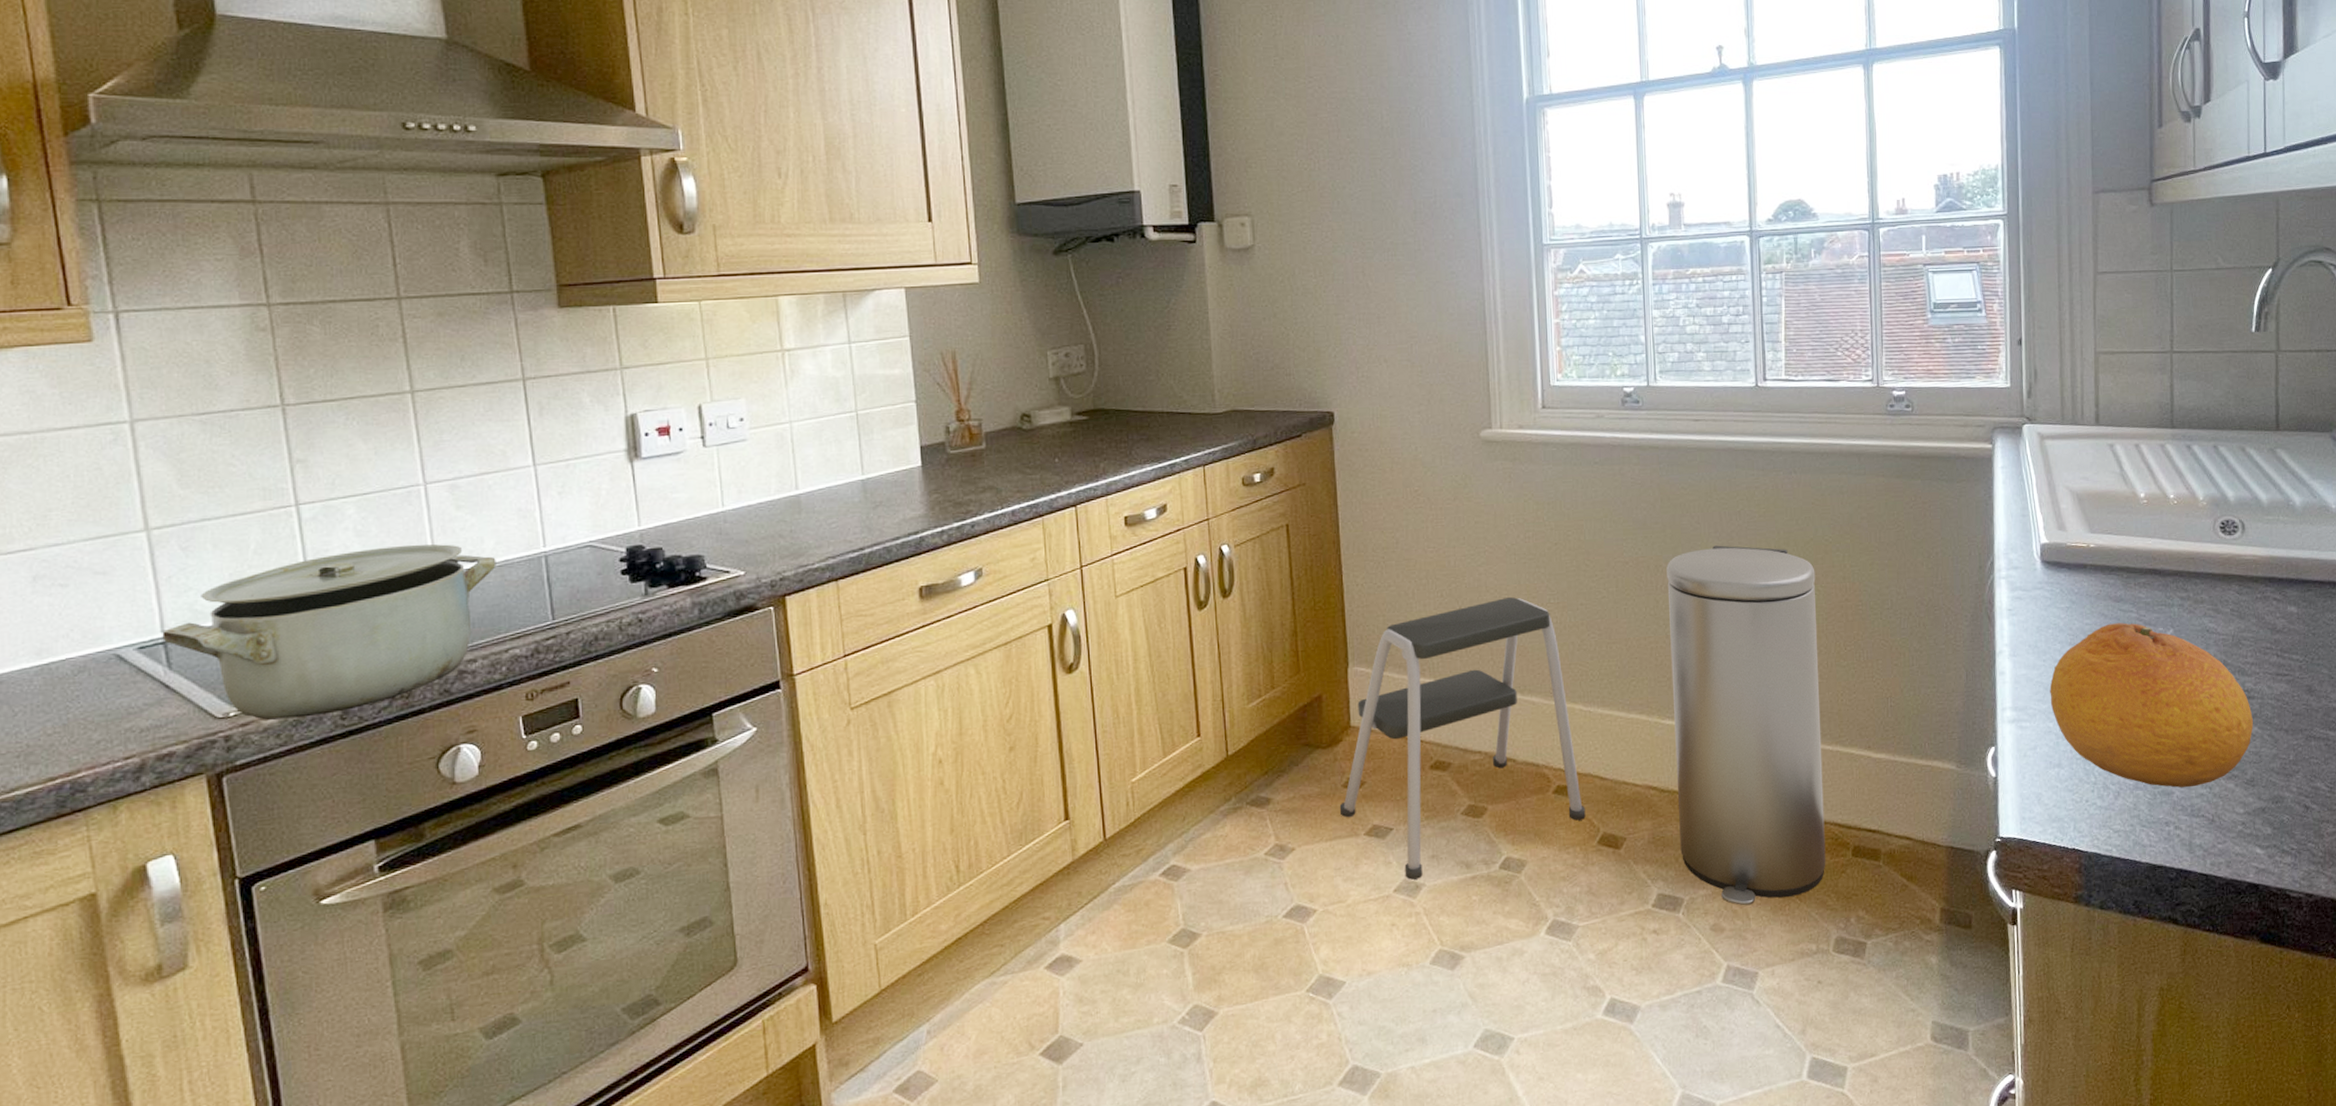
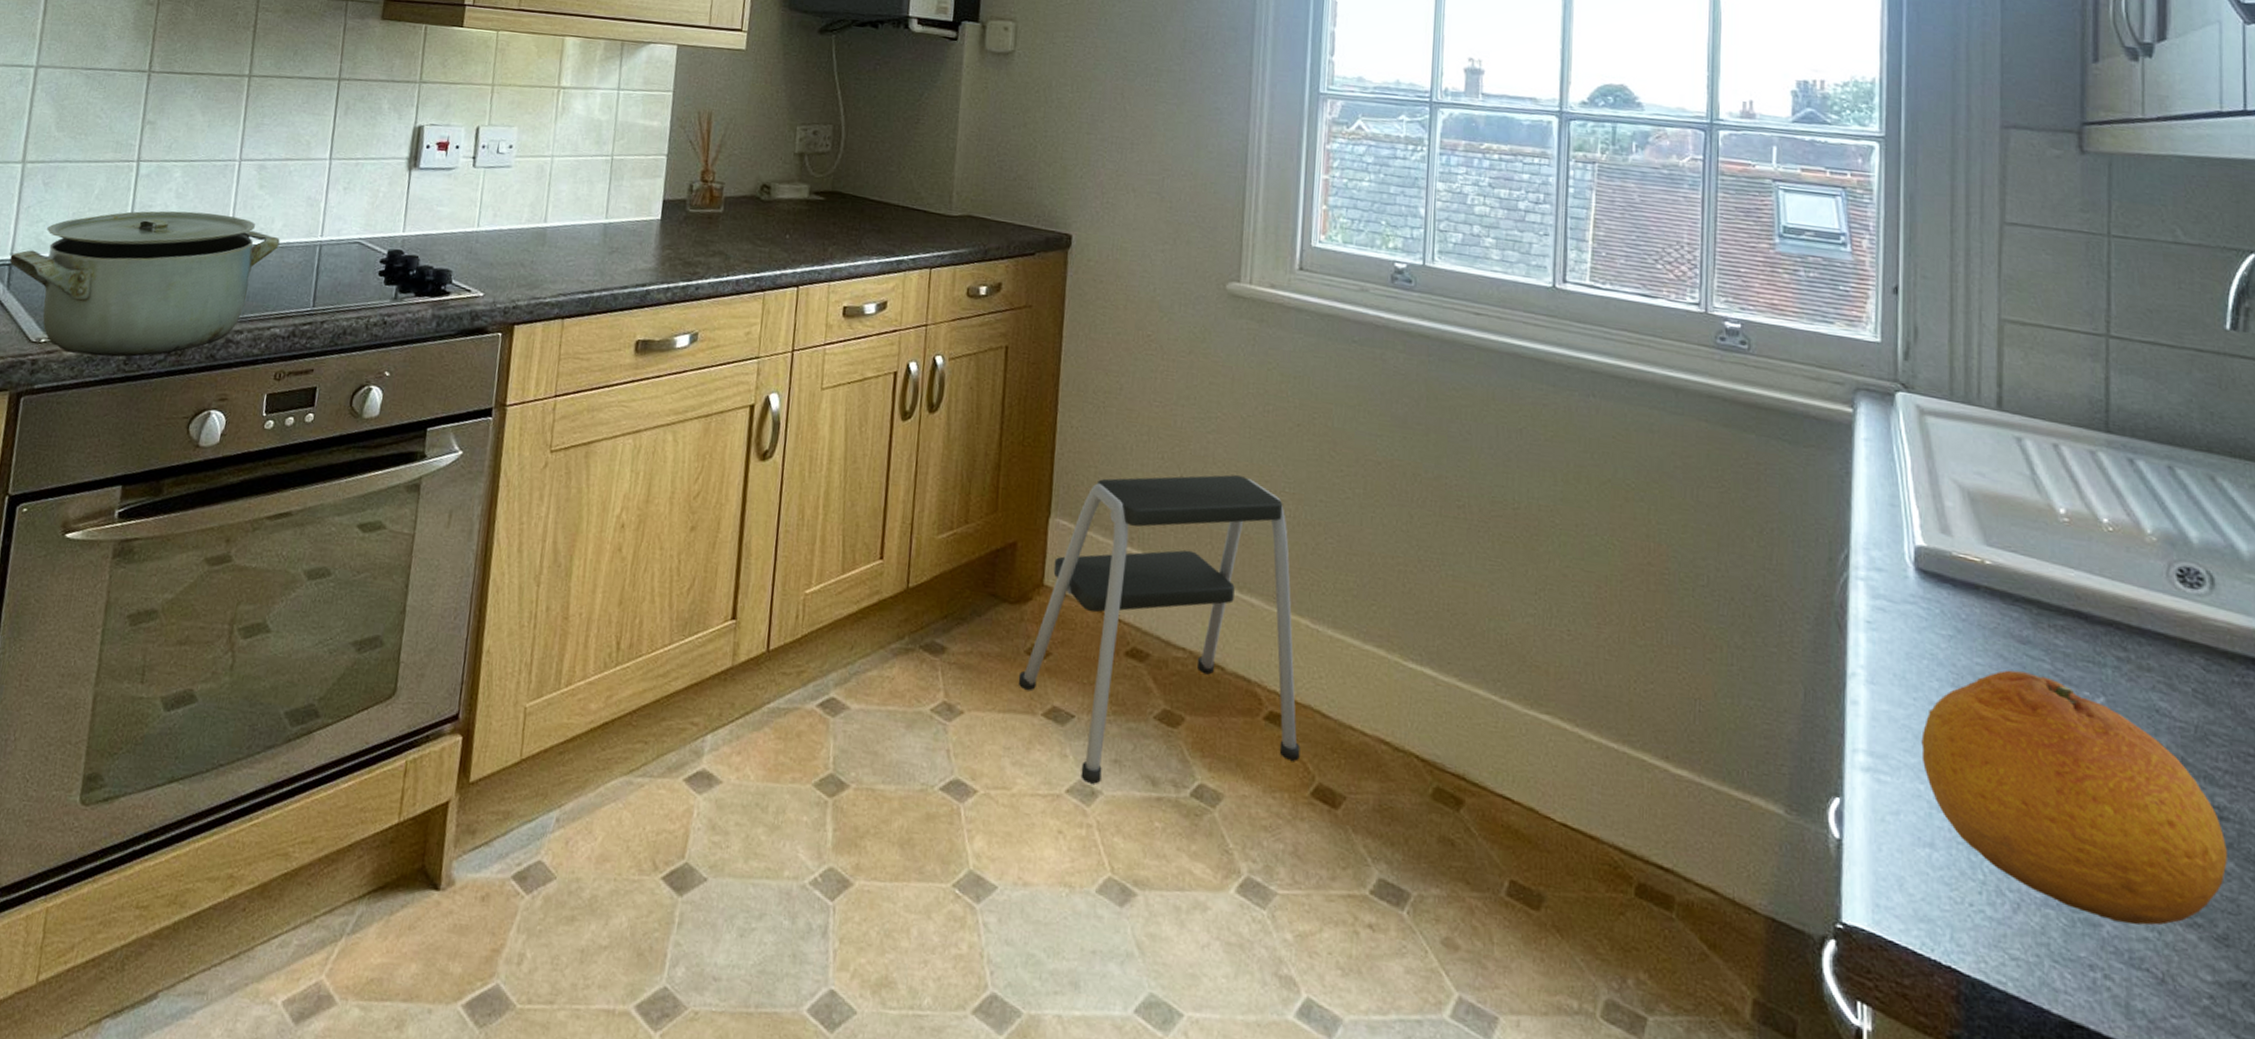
pedal bin: present [1666,545,1826,906] -> none [1412,464,1611,929]

